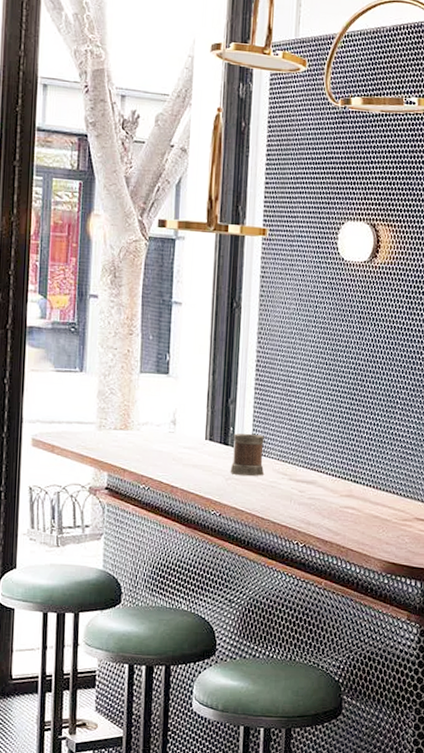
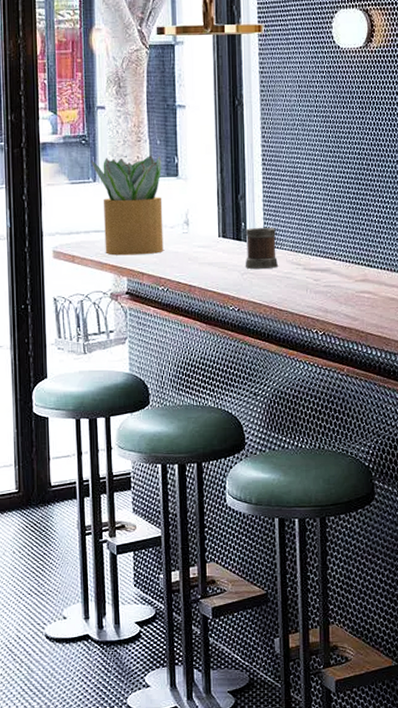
potted plant: none [78,348,153,451] -> present [90,155,164,256]

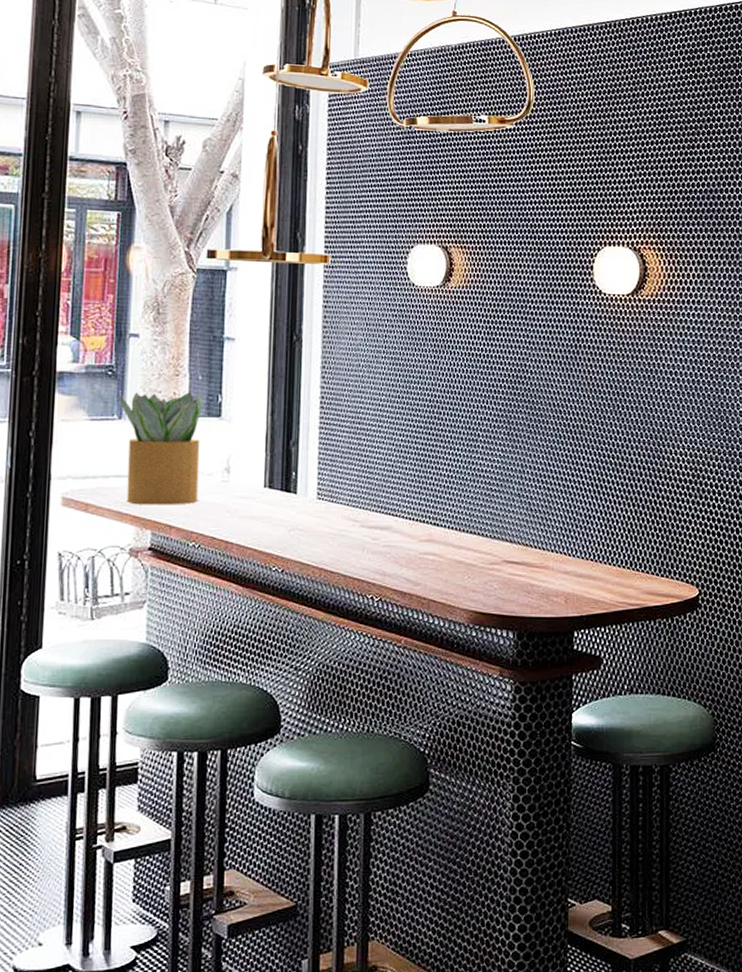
mug: present [245,227,278,270] -> none [293,477,332,526]

